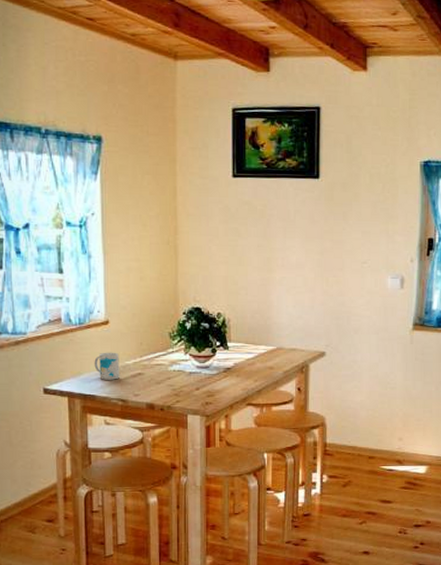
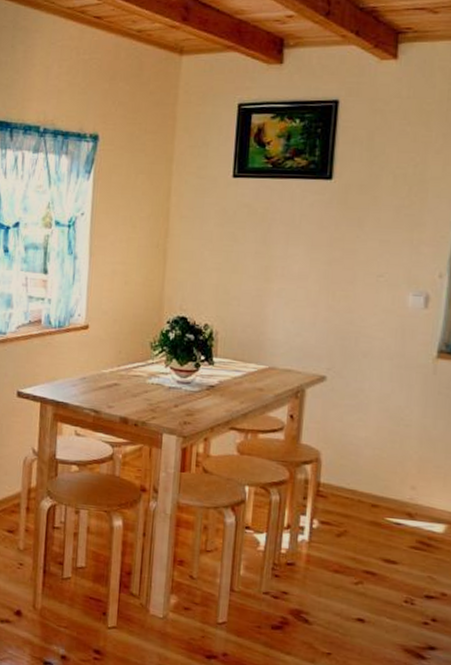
mug: present [94,352,119,380] -> none [70,358,96,389]

